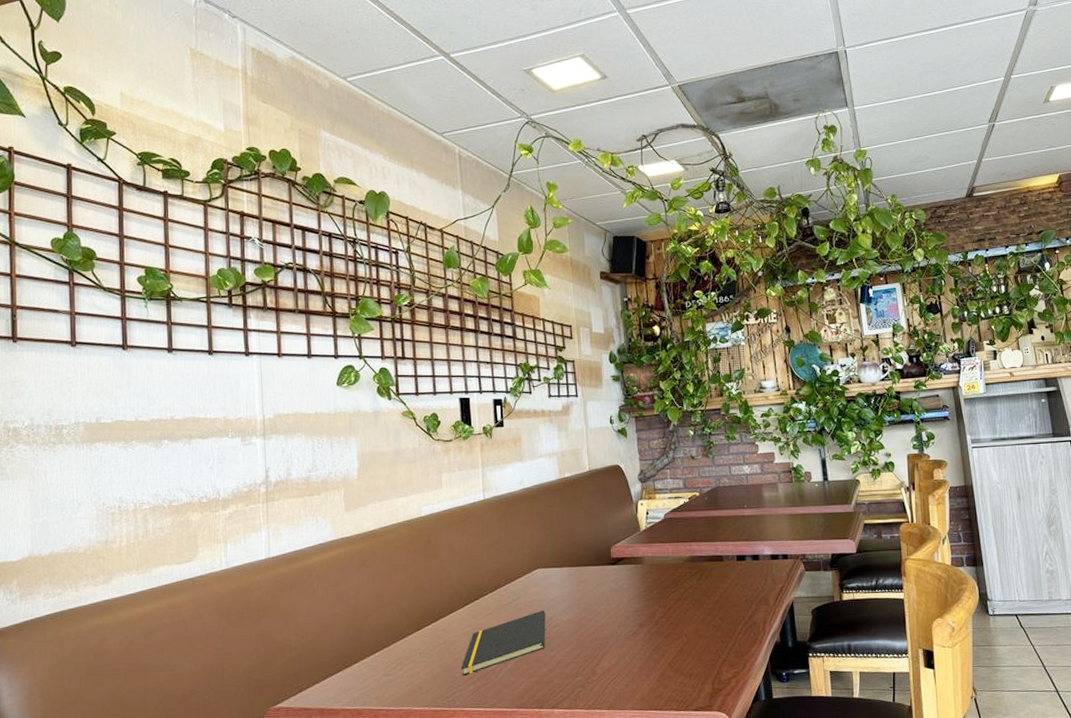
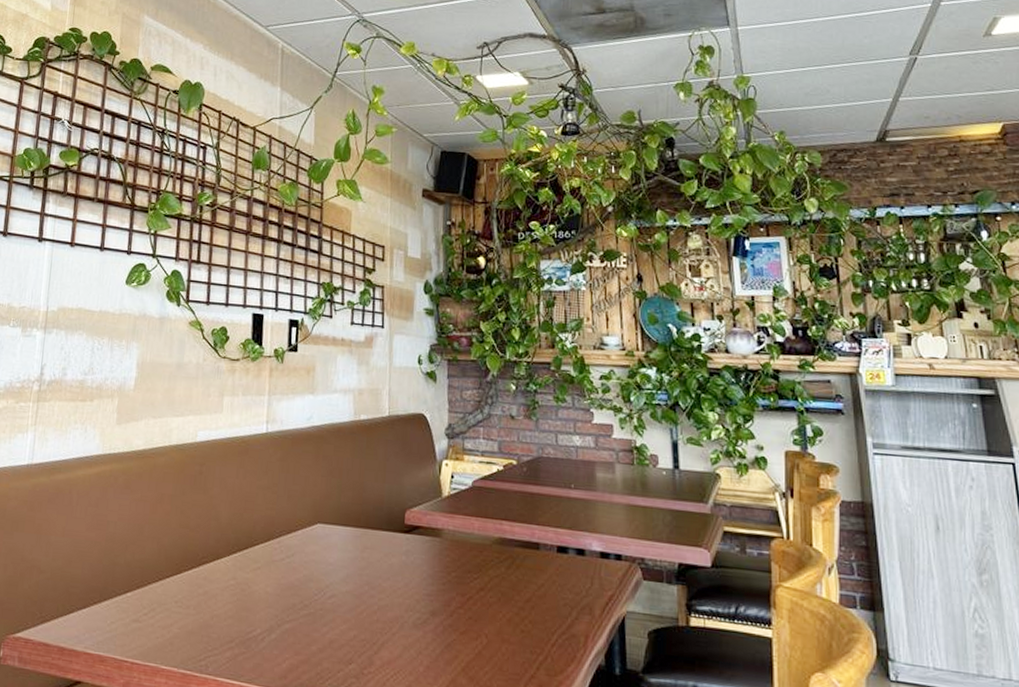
notepad: present [461,610,546,676] -> none [219,574,322,638]

